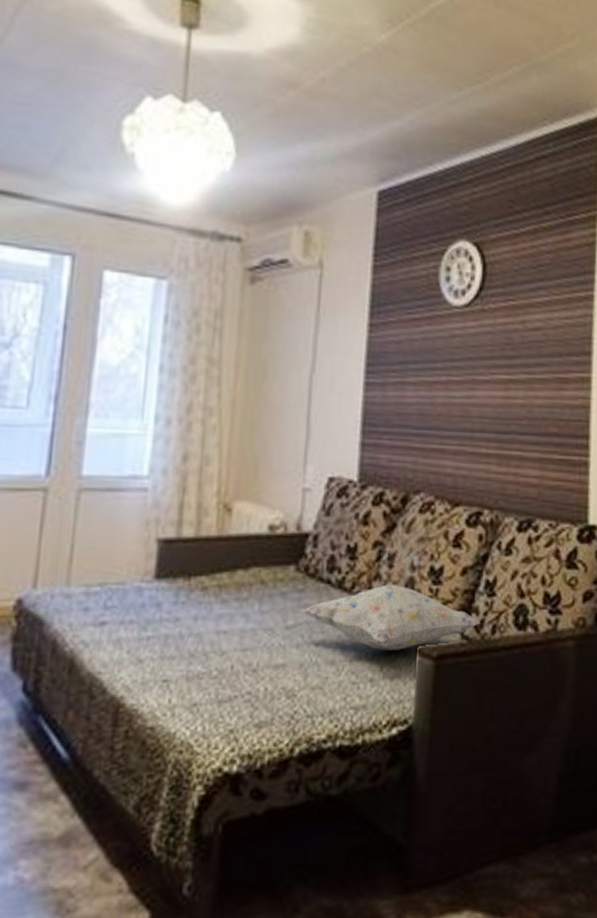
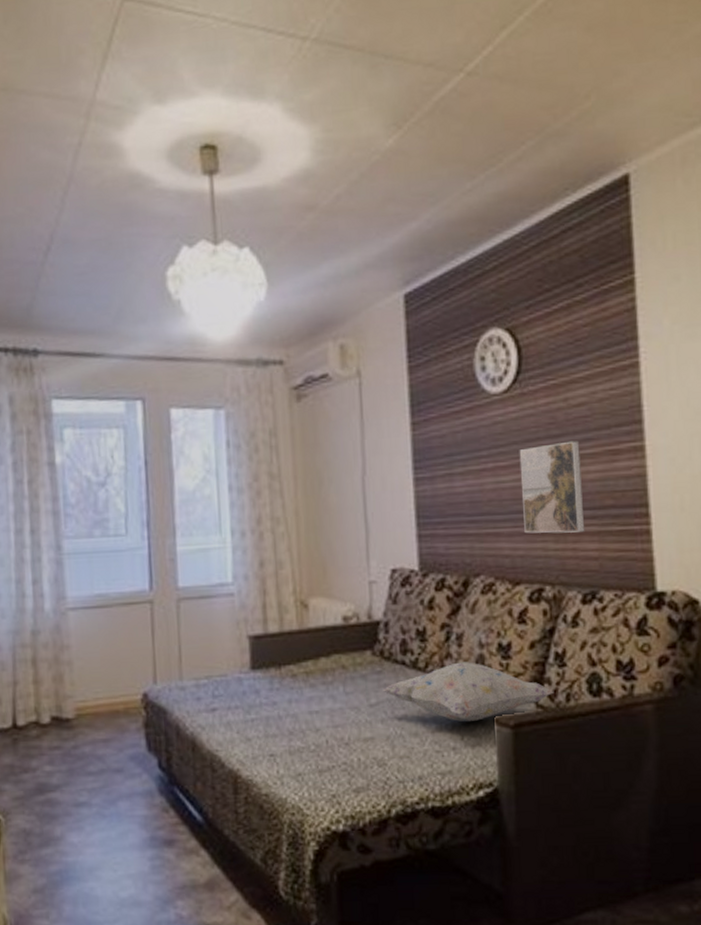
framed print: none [470,364,532,457] -> present [519,441,585,534]

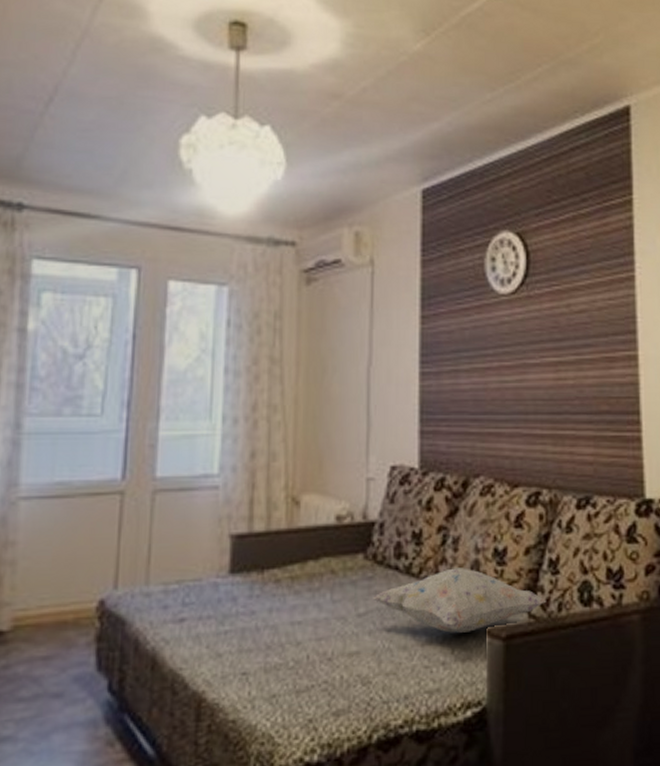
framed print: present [519,441,585,534] -> none [523,346,582,436]

